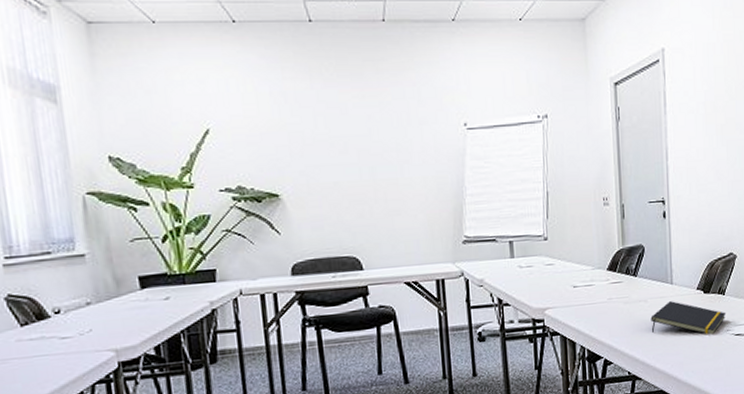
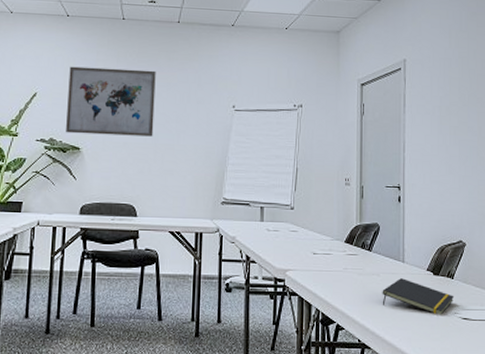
wall art: none [247,87,370,178] -> present [66,66,156,137]

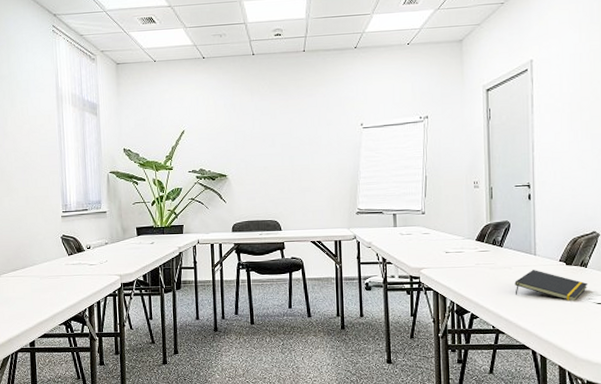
wall art: present [66,66,156,137] -> none [210,99,290,163]

